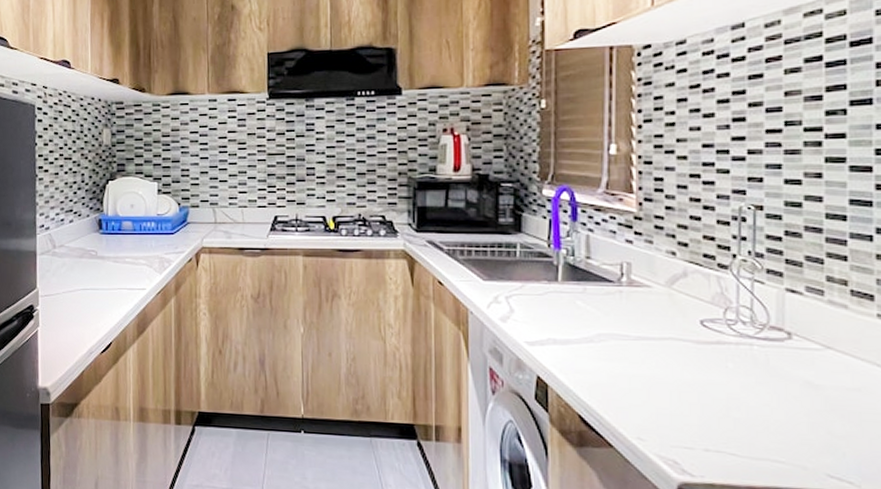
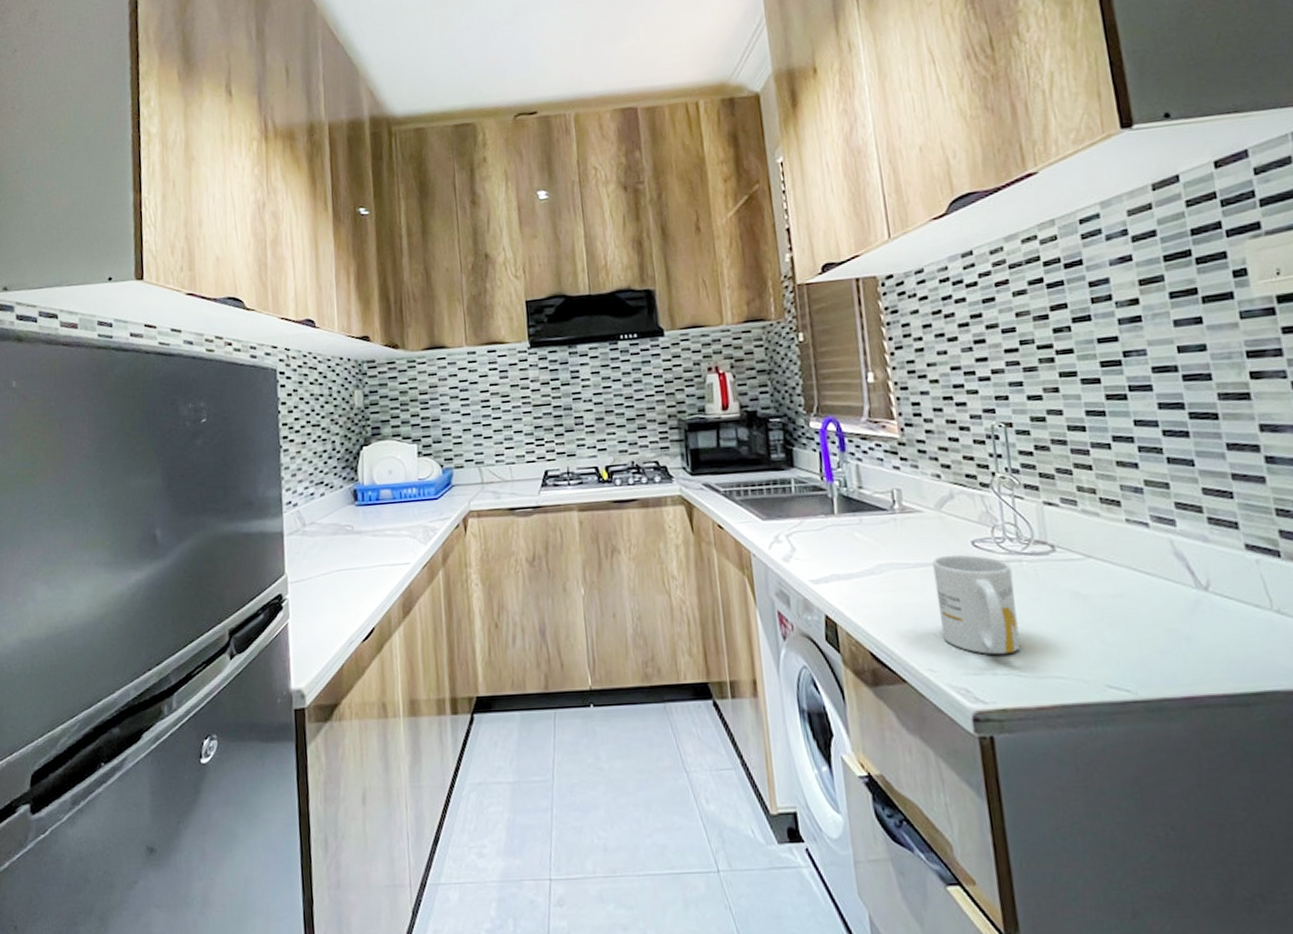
mug: none [655,331,740,433] -> present [932,554,1021,655]

